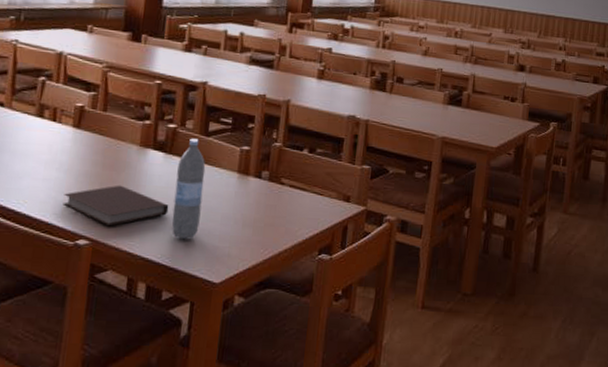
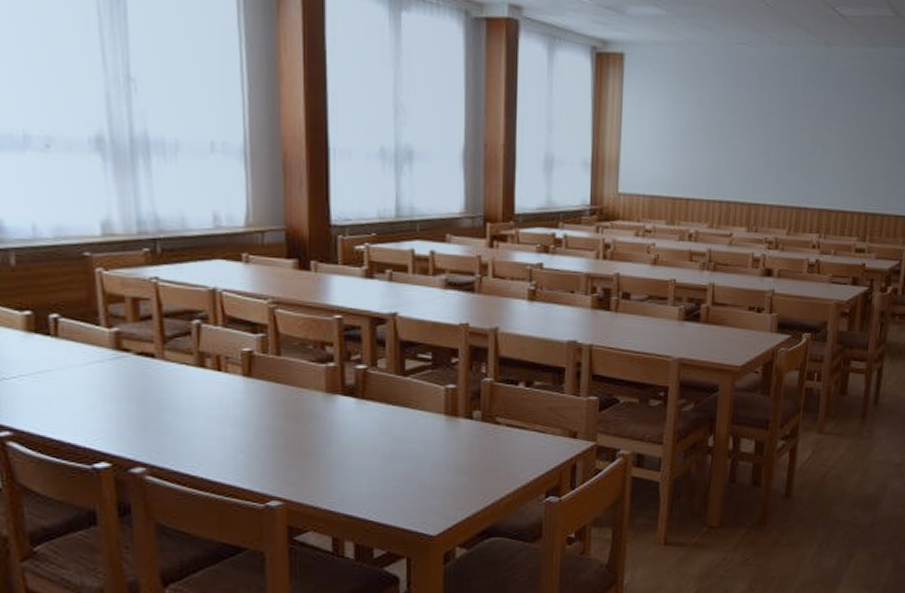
notebook: present [62,185,169,227] -> none [244,438,369,485]
water bottle: present [172,138,206,240] -> none [374,379,407,492]

